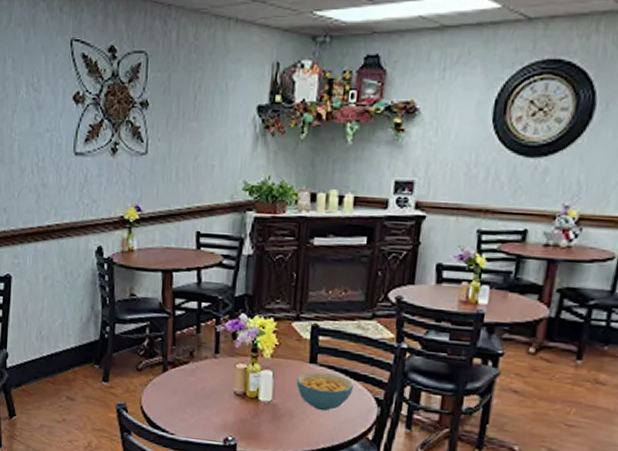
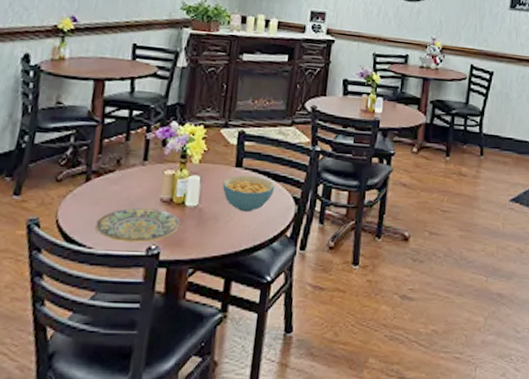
plate: none [175,399,256,433] -> present [95,207,181,243]

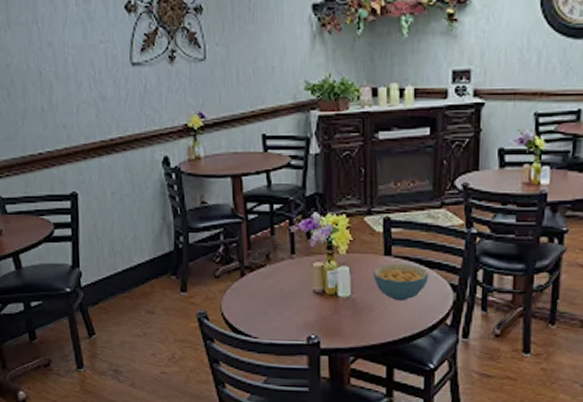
plate: present [95,207,181,243] -> none [257,299,337,332]

